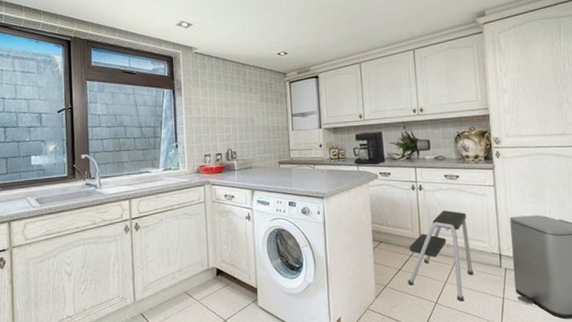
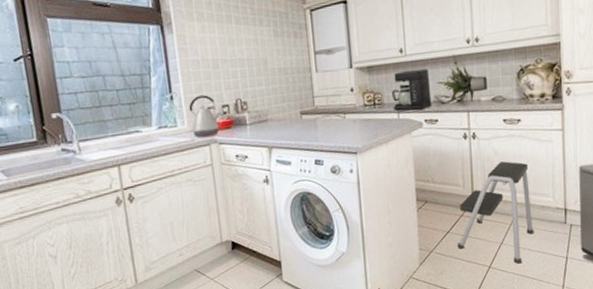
kettle: none [189,145,215,180] -> present [188,95,221,138]

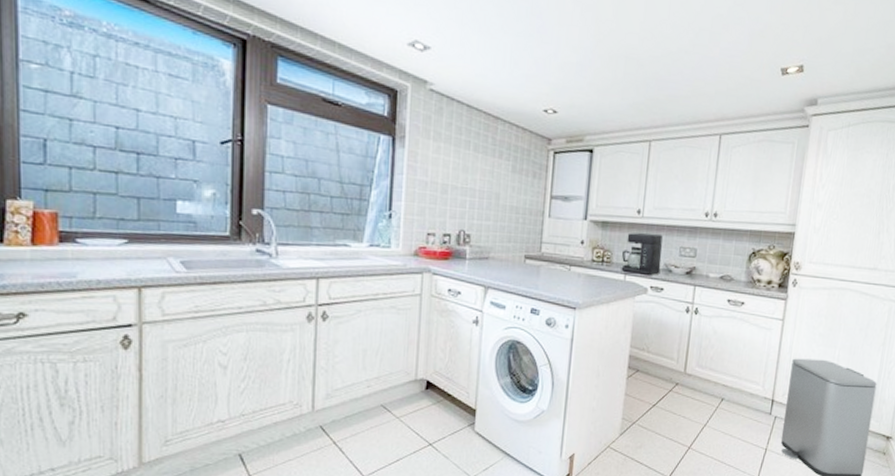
kettle: present [188,95,221,138] -> none [404,219,441,265]
plant: present [436,54,487,104] -> none [668,224,719,277]
step stool: present [457,161,534,264] -> none [661,342,745,449]

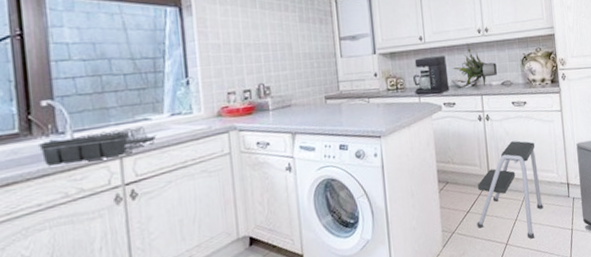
dish rack: none [244,248,354,277] -> present [37,127,157,167]
step stool: none [661,342,745,449] -> present [477,140,543,239]
plant: none [668,224,719,277] -> present [453,42,497,88]

